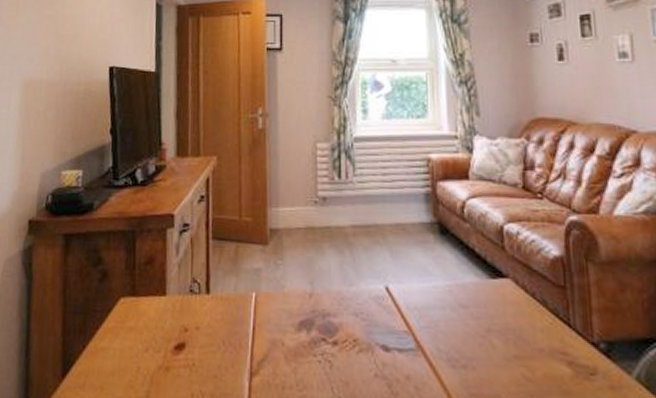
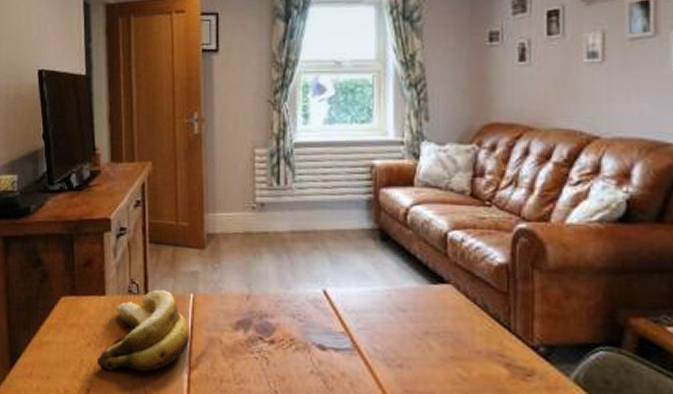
banana: none [155,288,252,380] -> present [98,289,191,373]

